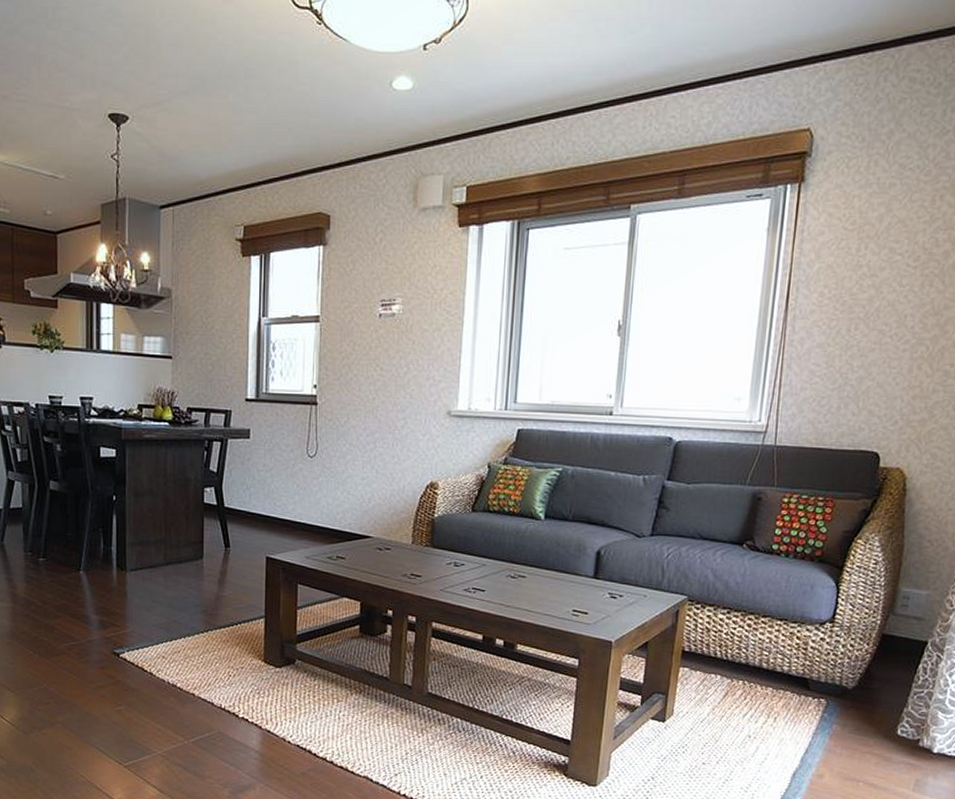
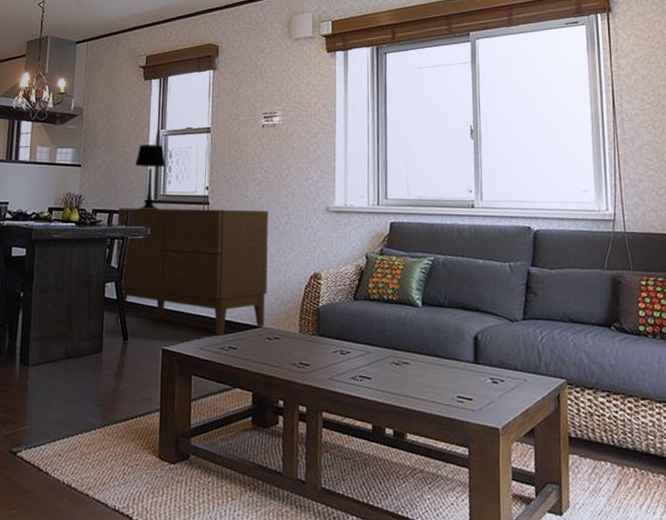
sideboard: none [215,406,383,545] -> present [115,208,268,336]
table lamp: none [233,335,268,409] -> present [134,145,166,209]

